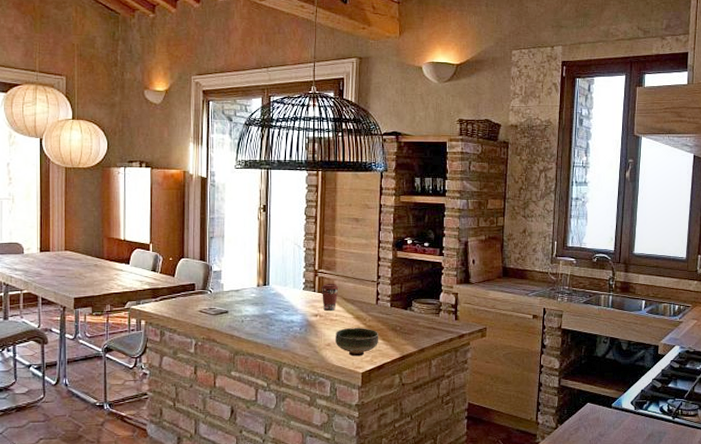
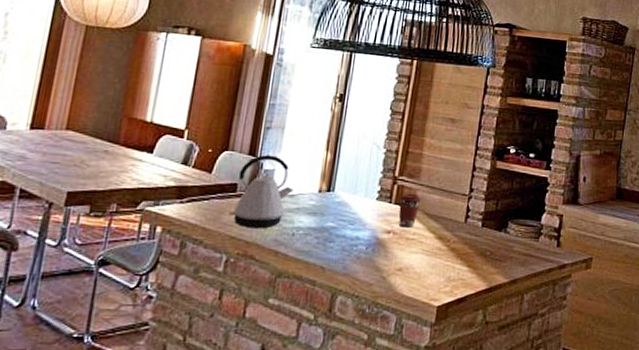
kettle: none [191,259,237,318] -> present [228,155,293,229]
bowl: present [335,328,379,357] -> none [408,250,464,286]

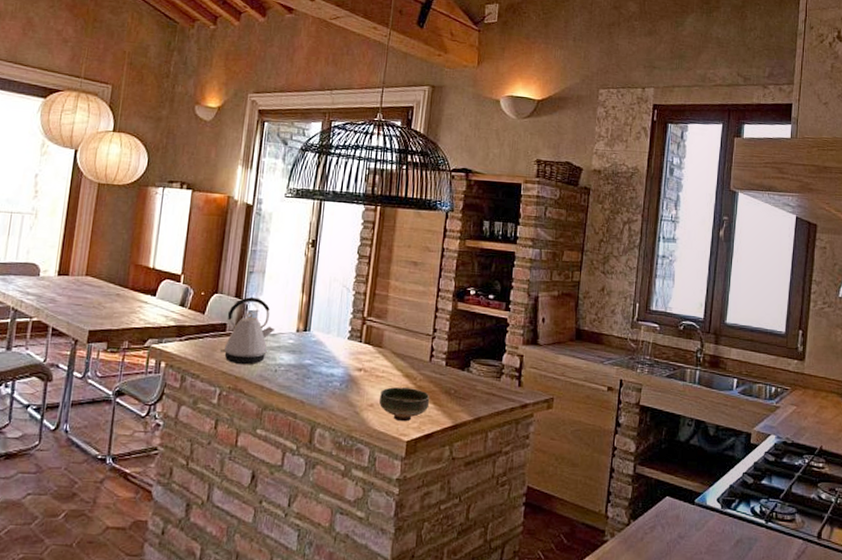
coffee cup: present [398,193,421,228] -> none [368,333,389,366]
bowl: none [408,250,464,286] -> present [378,387,430,422]

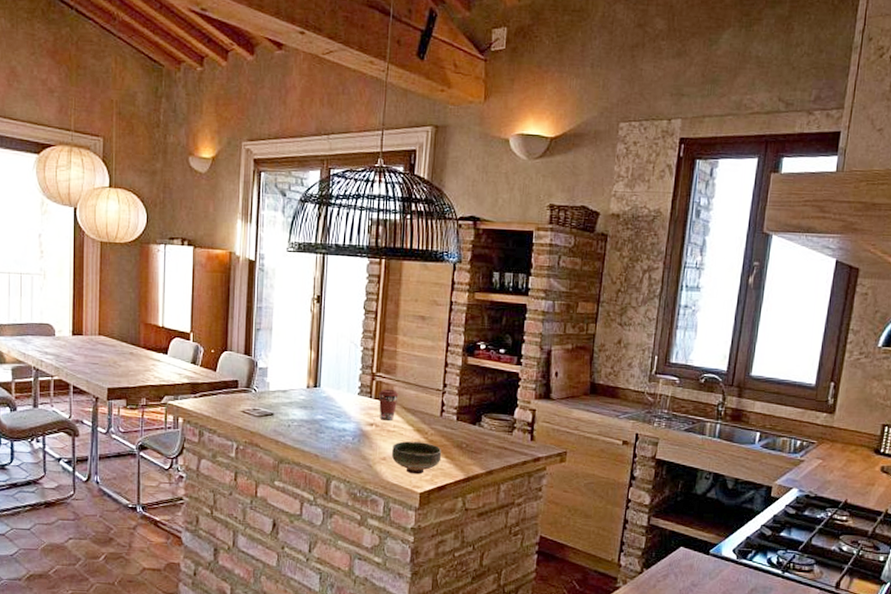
kettle: present [219,297,274,365] -> none [233,354,285,421]
coffee cup: none [368,333,389,366] -> present [378,388,399,421]

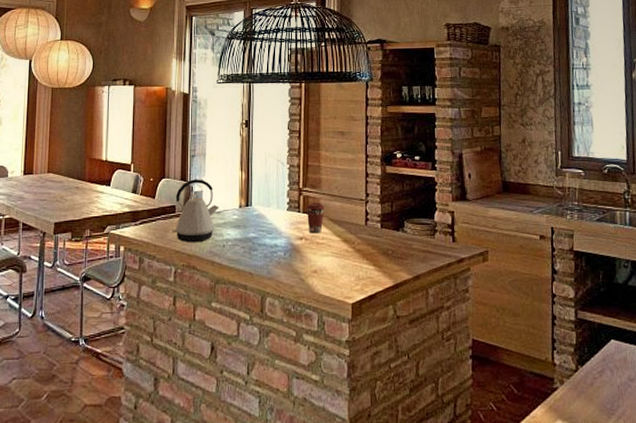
kettle: none [233,354,285,421] -> present [171,179,219,243]
bowl: present [391,441,442,475] -> none [321,252,370,285]

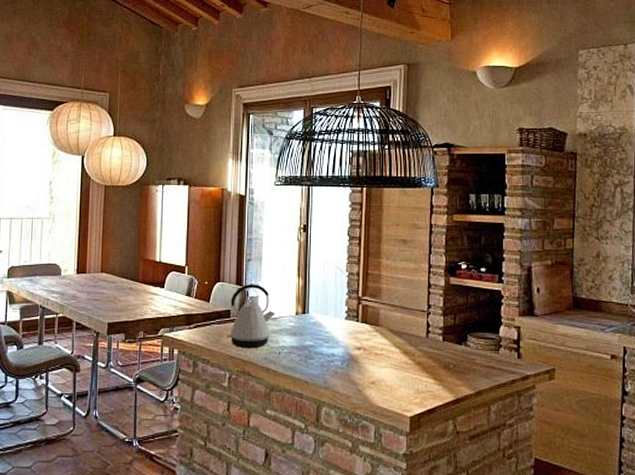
coffee cup: present [306,202,325,233] -> none [365,312,385,344]

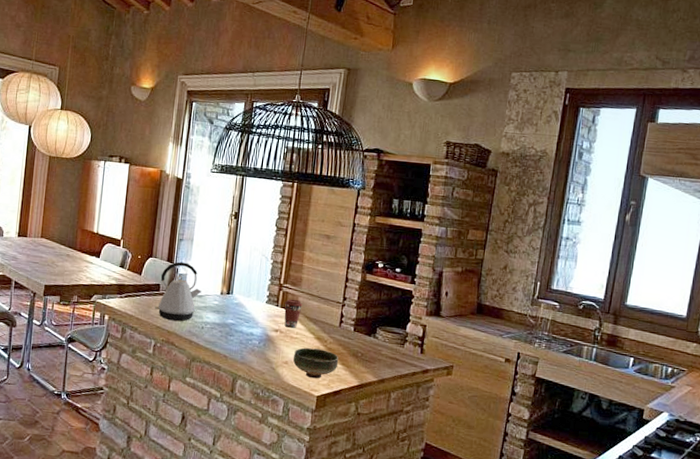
coffee cup: none [365,312,385,344] -> present [284,299,303,328]
bowl: none [380,364,430,398] -> present [292,347,339,379]

